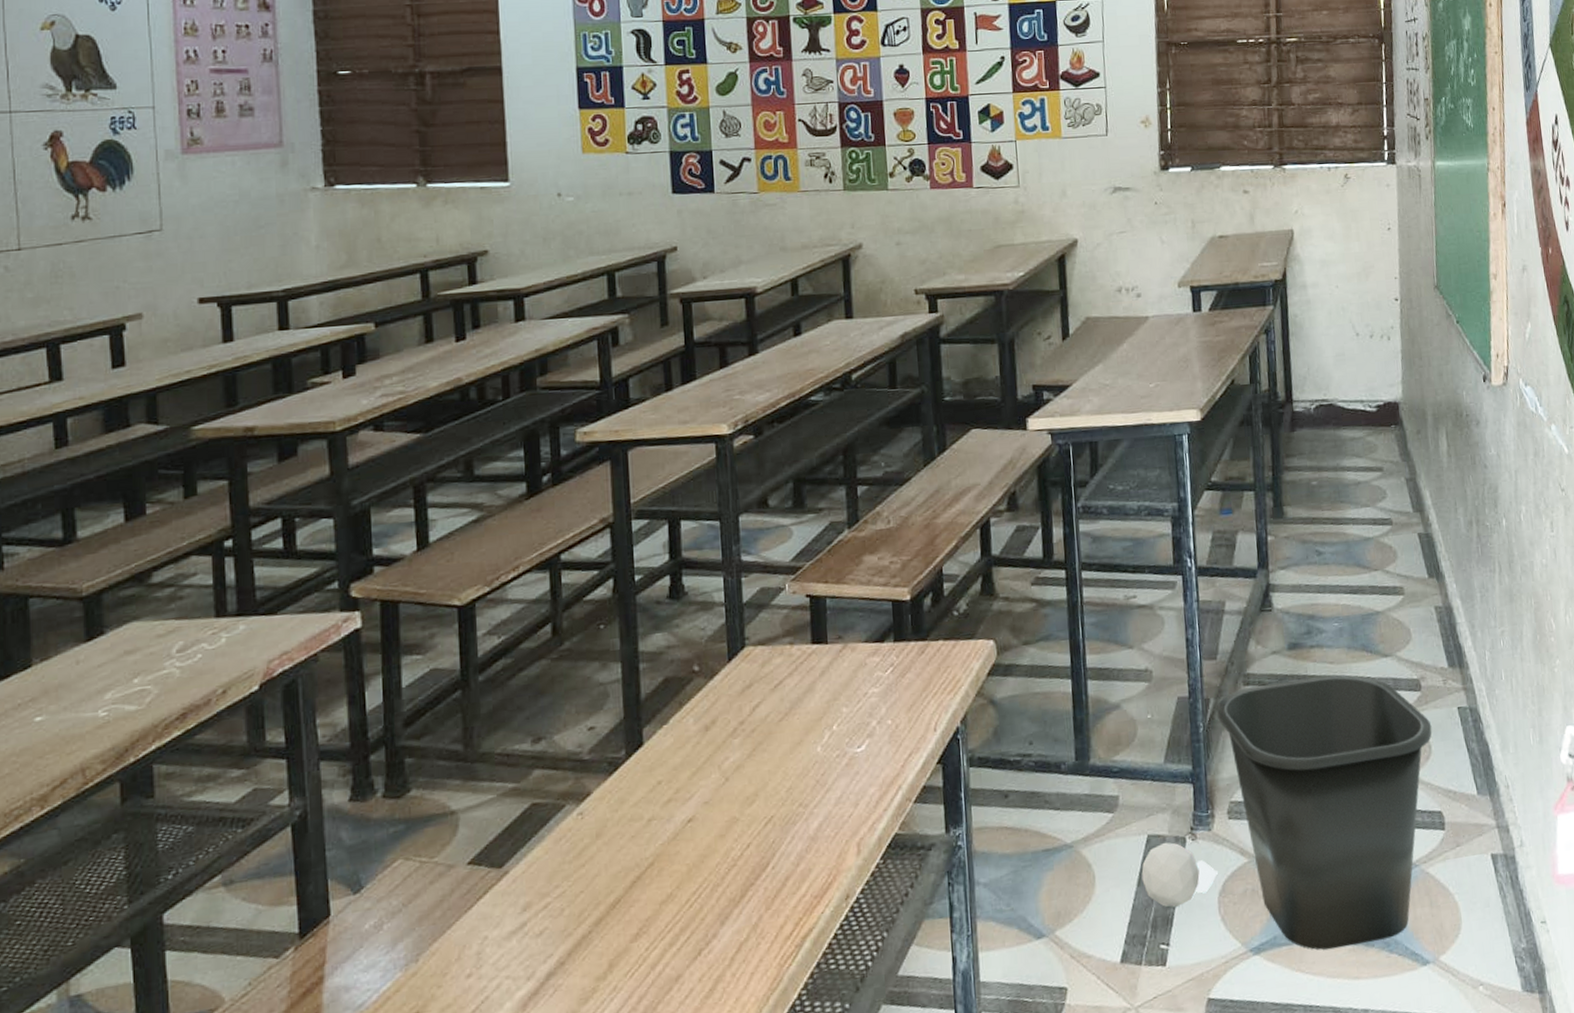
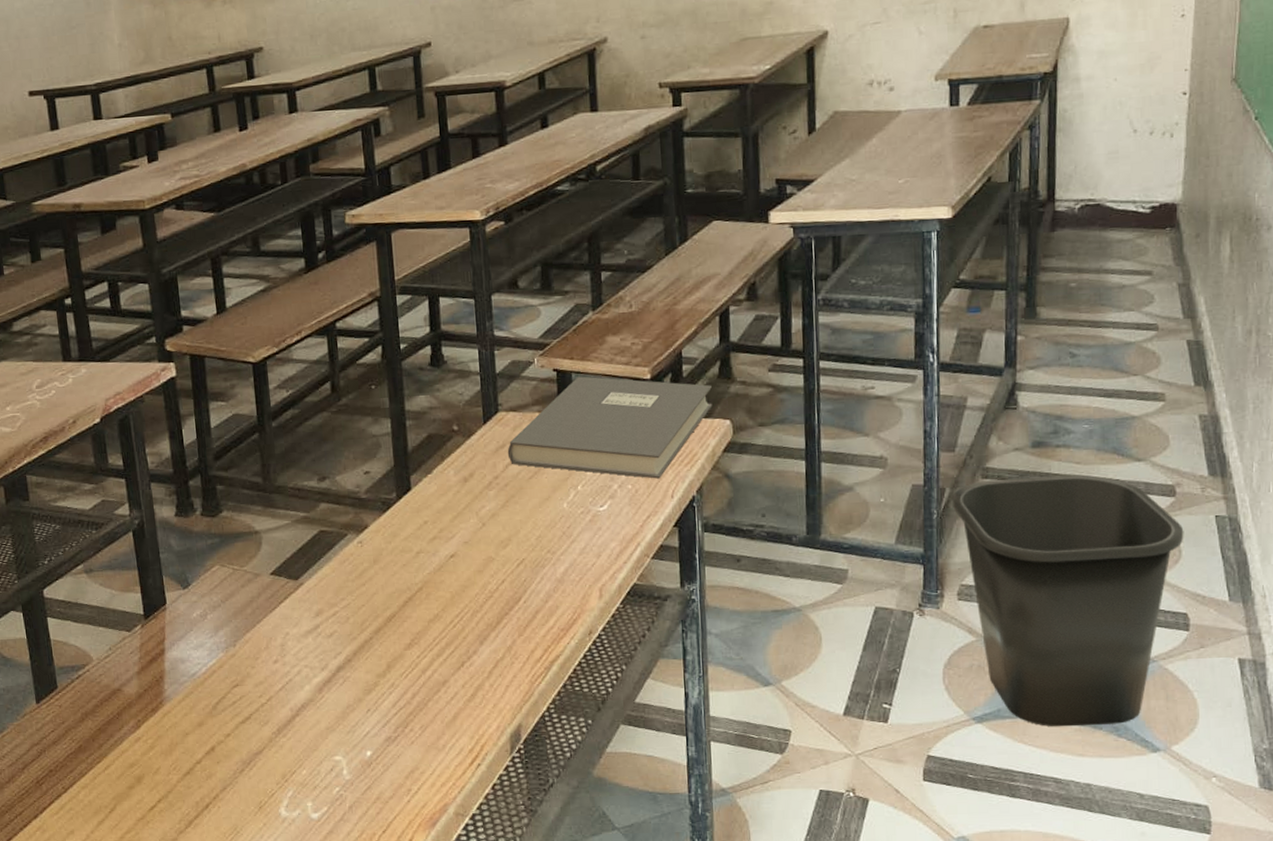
book: none [754,601,975,711] -> present [507,376,713,479]
crumpled paper: present [1141,842,1219,907] -> none [867,615,945,673]

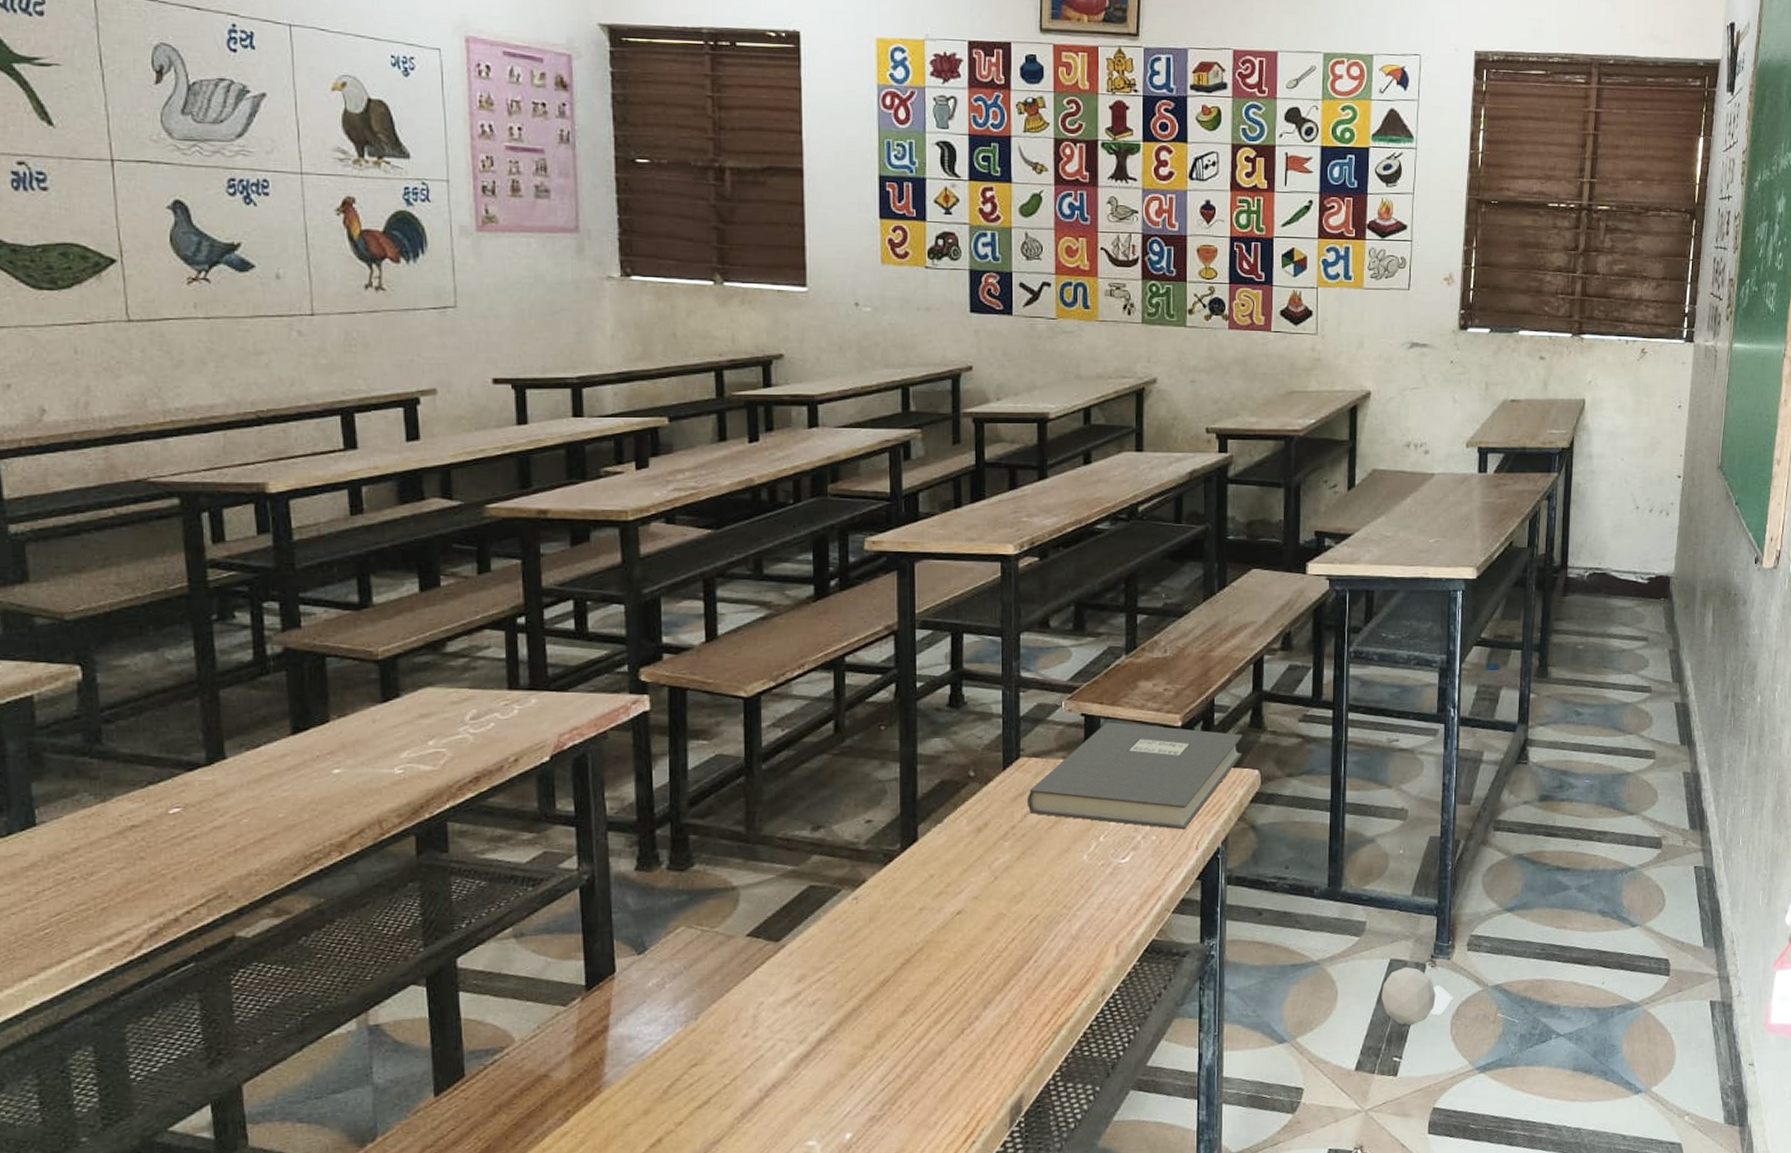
crumpled paper: none [867,615,945,673] -> present [1381,966,1454,1025]
waste bin: present [952,474,1184,727] -> none [1466,827,1668,1074]

